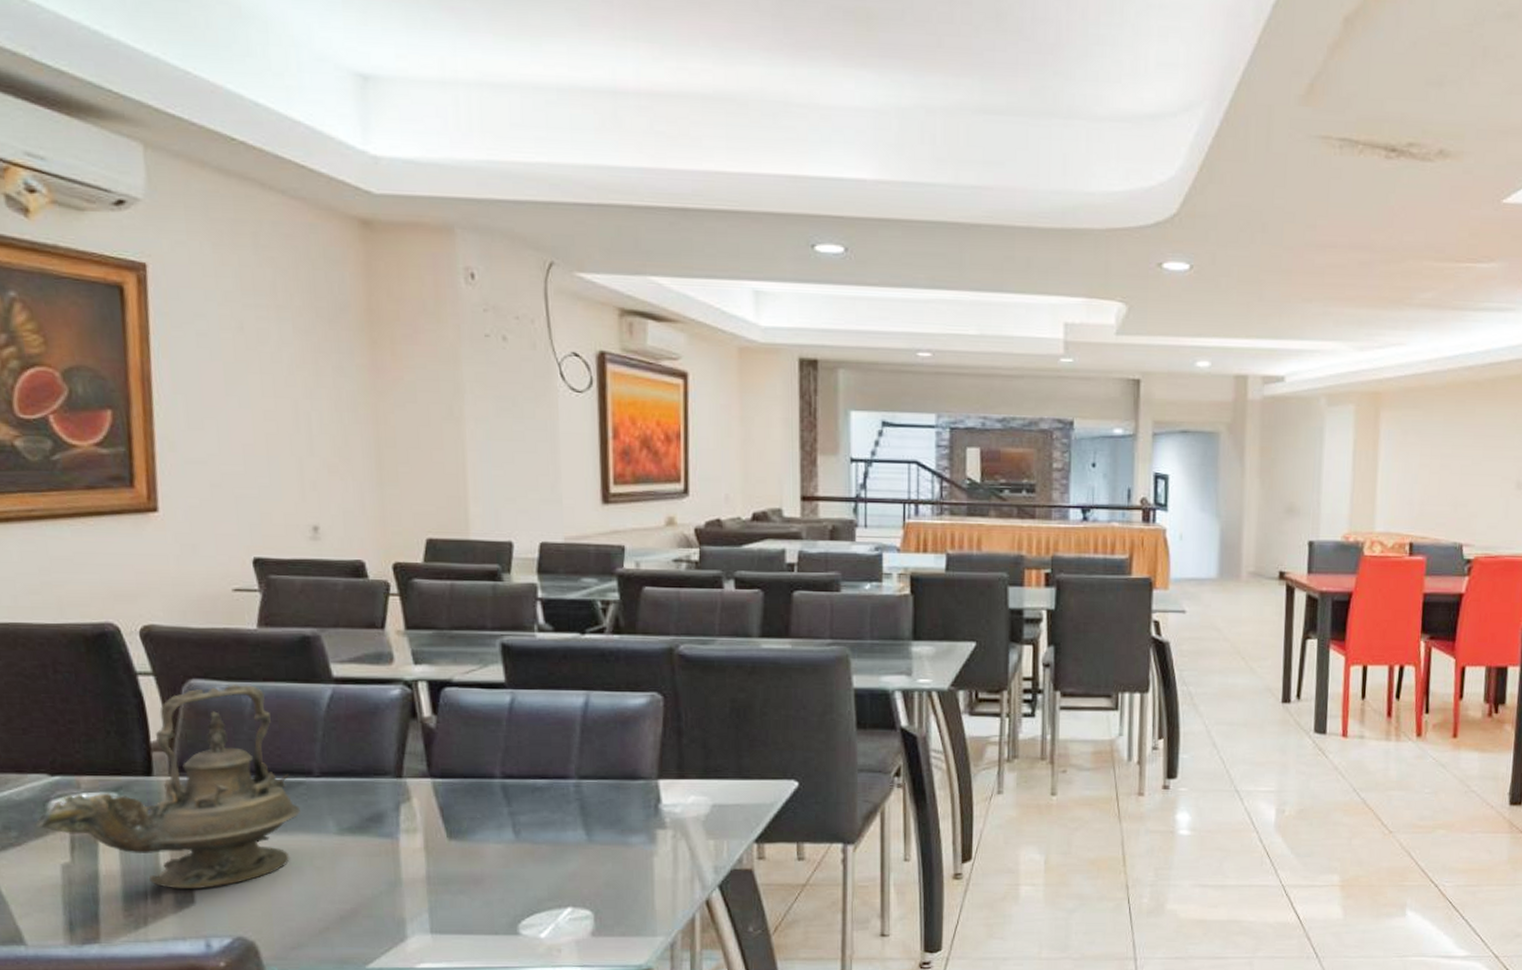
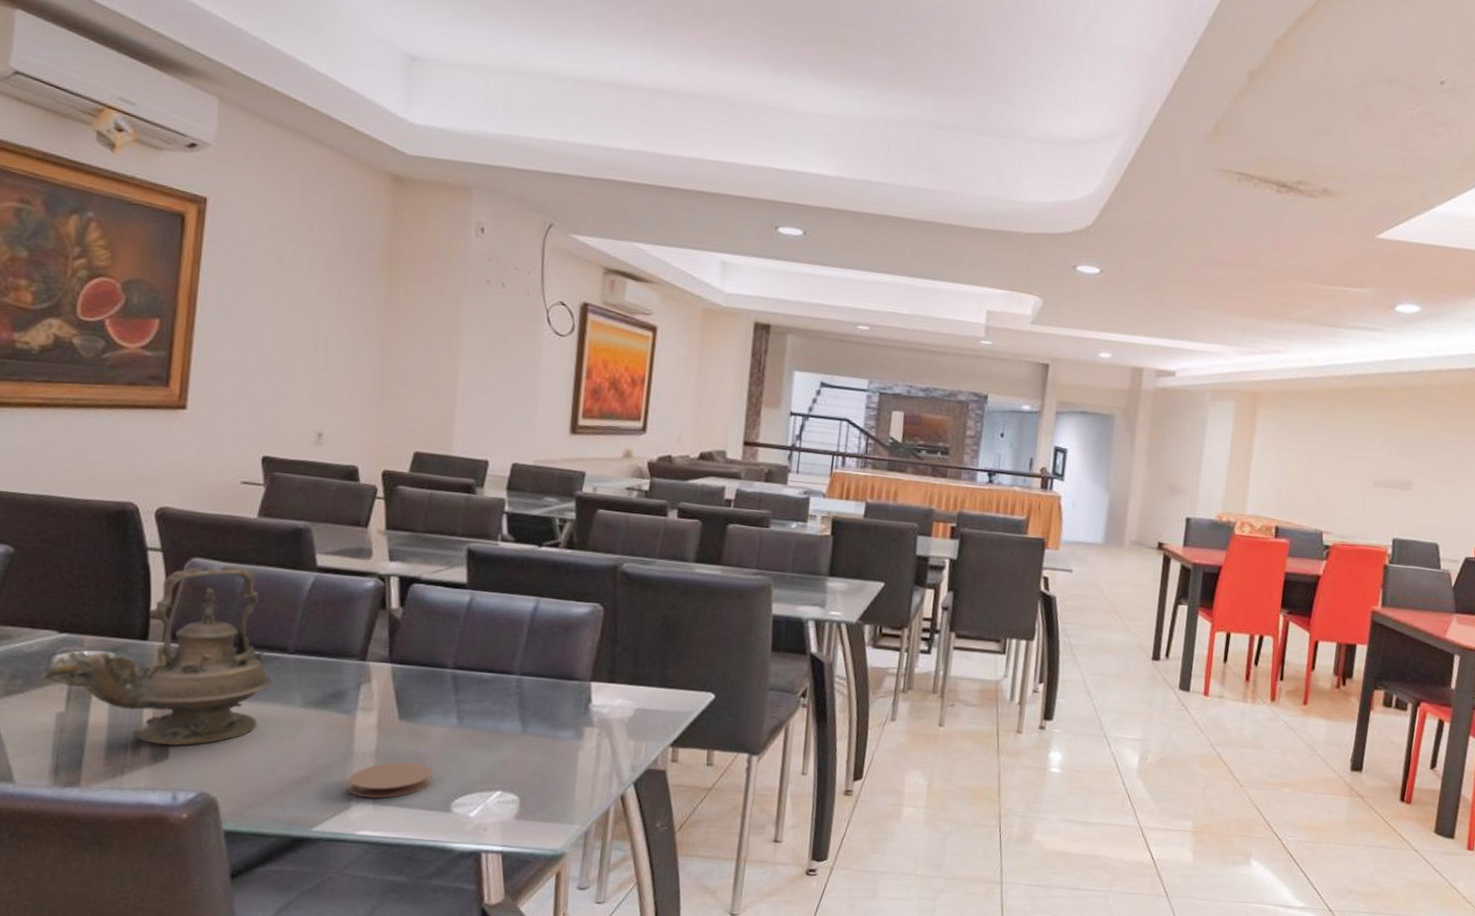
coaster: none [400,884,493,928] -> present [348,762,433,799]

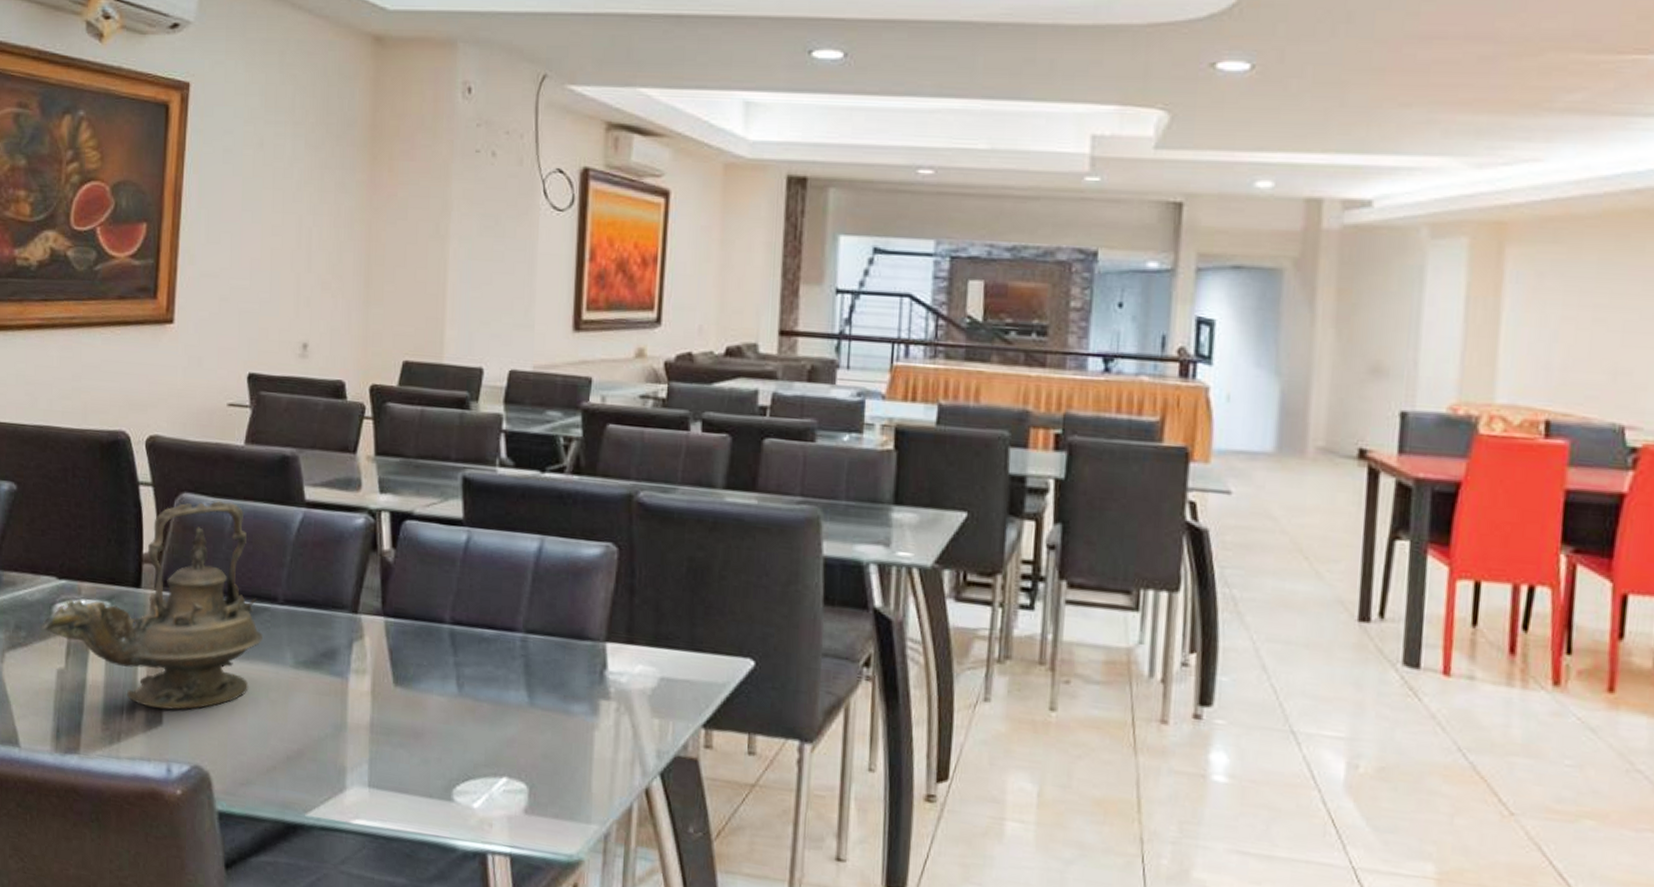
coaster: present [348,762,433,799] -> none [342,736,431,782]

